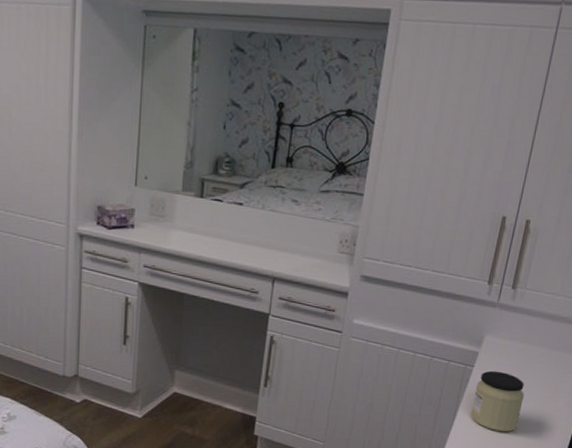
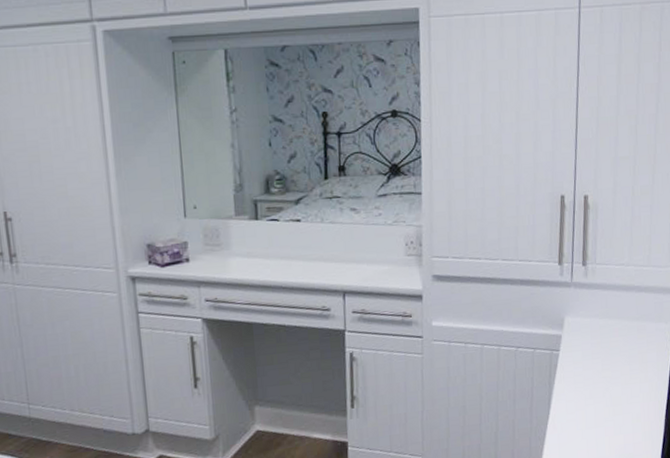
jar: present [471,370,524,432] -> none [565,351,614,413]

